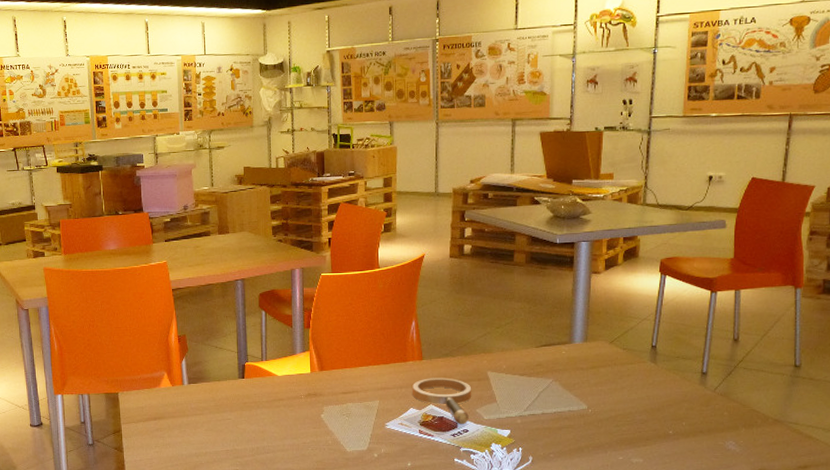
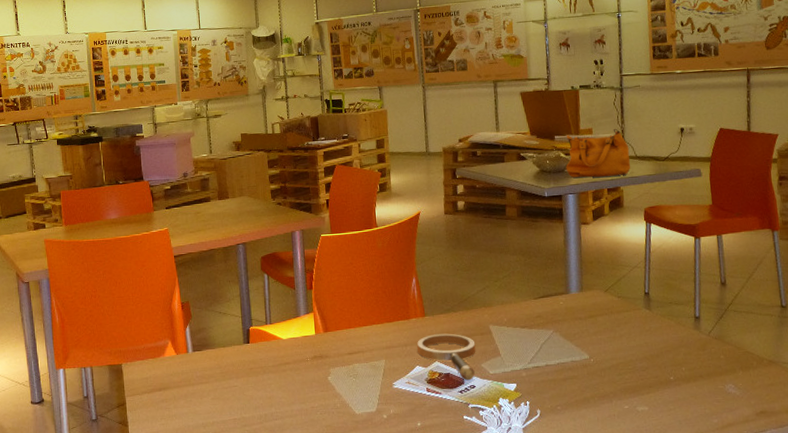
handbag: none [581,174,651,225] -> present [566,128,631,178]

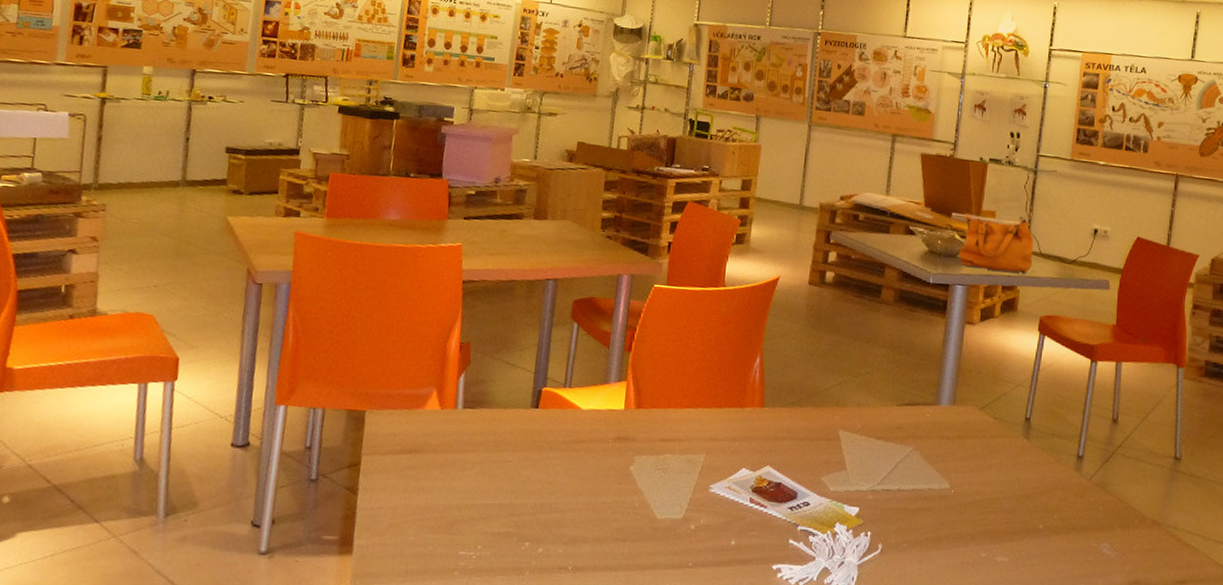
magnifying glass: present [417,333,476,381] -> none [747,431,819,496]

